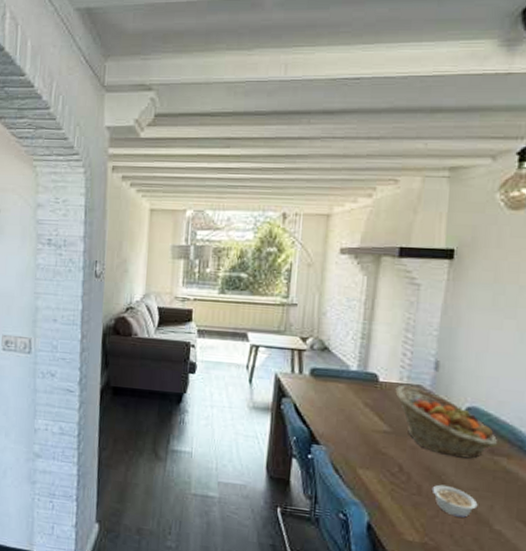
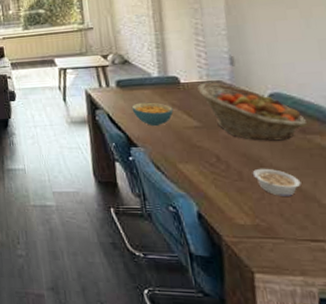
cereal bowl: none [321,396,365,425] -> present [131,102,174,126]

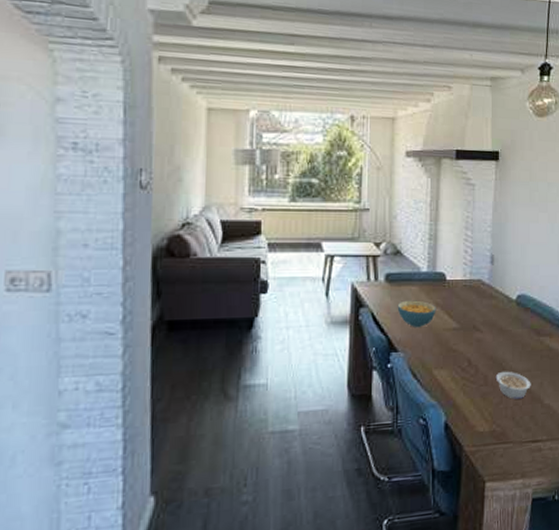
fruit basket: present [197,82,308,141] -> none [461,281,542,343]

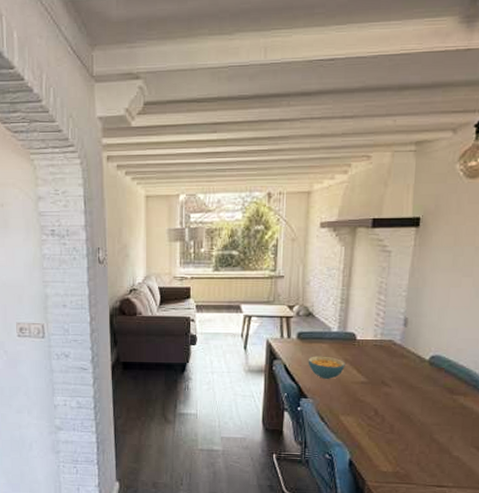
legume: present [495,371,531,399] -> none [402,423,440,448]

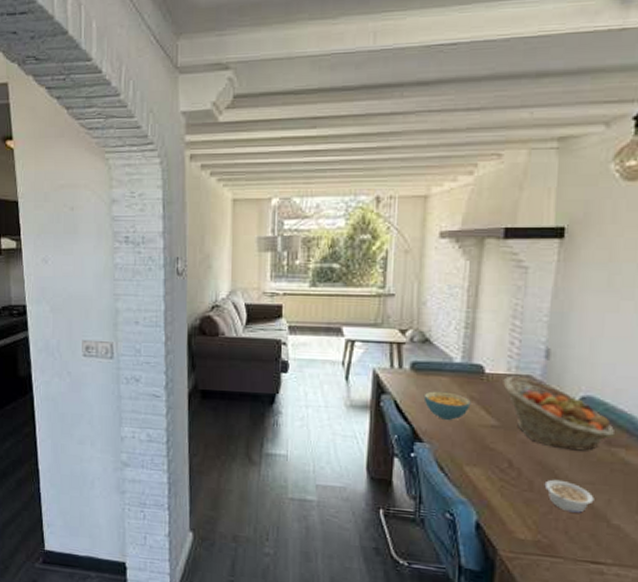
fruit basket: none [370,341,457,399] -> present [503,375,616,451]
legume: none [402,423,440,448] -> present [544,479,594,513]

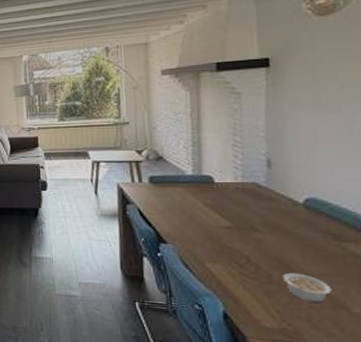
cereal bowl: present [423,391,471,420] -> none [163,200,206,223]
fruit basket: present [503,375,616,451] -> none [231,183,343,246]

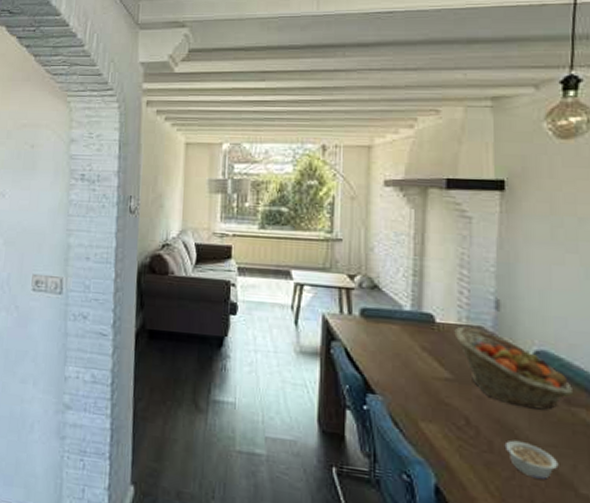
fruit basket: none [231,183,343,246] -> present [454,326,574,410]

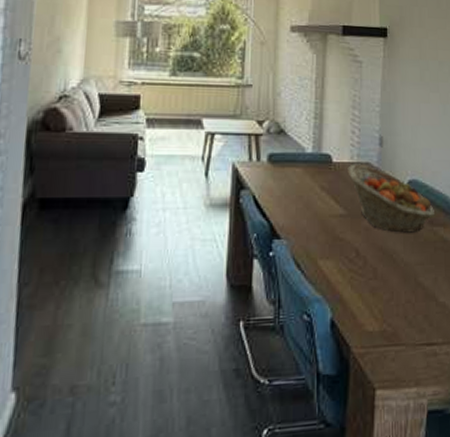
legume: present [504,440,559,480] -> none [385,263,425,296]

